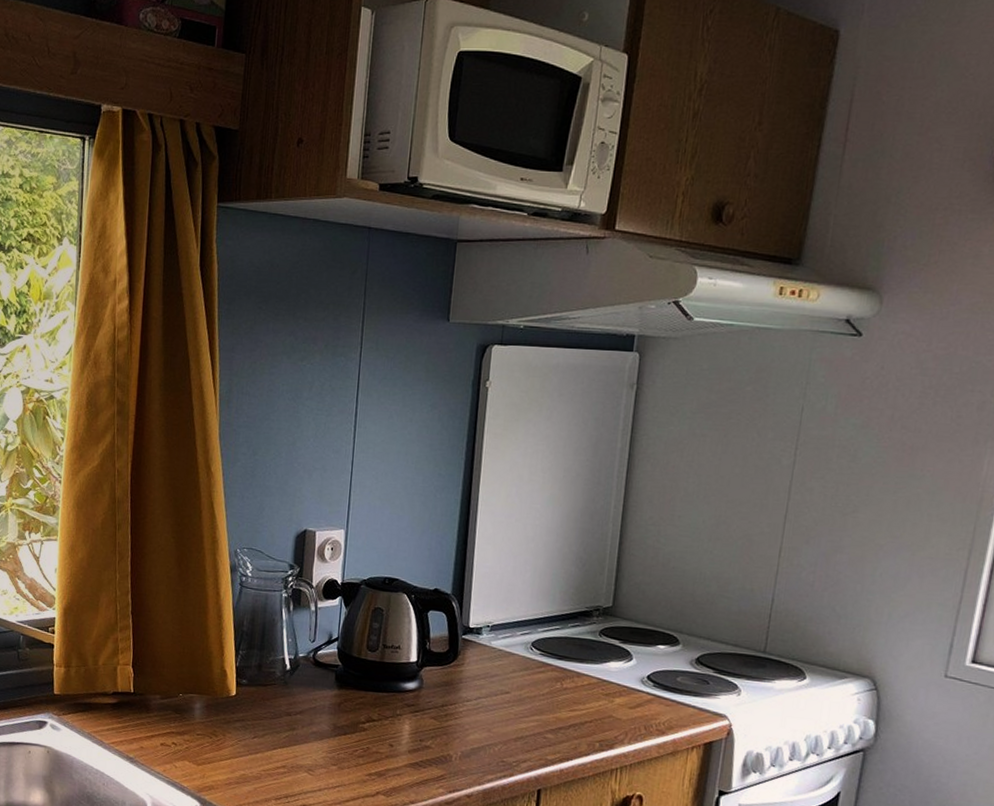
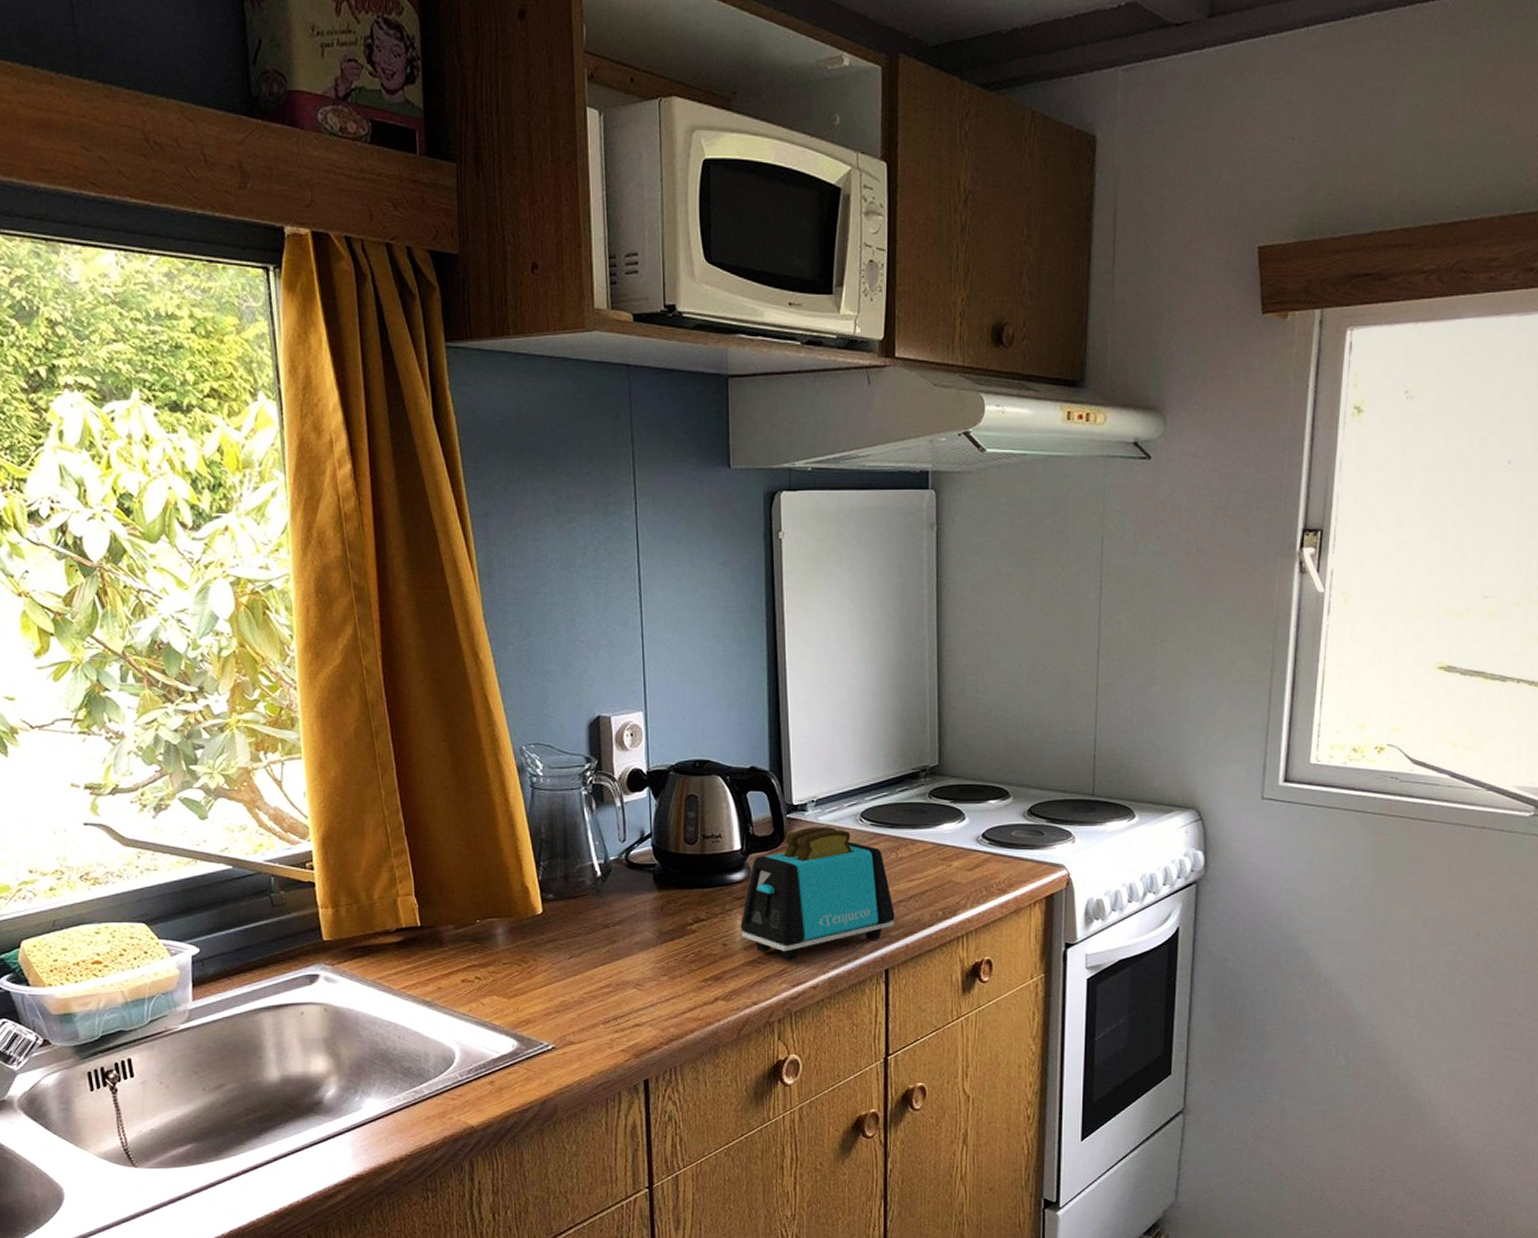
toaster: none [407,649,554,769] -> present [740,826,895,961]

